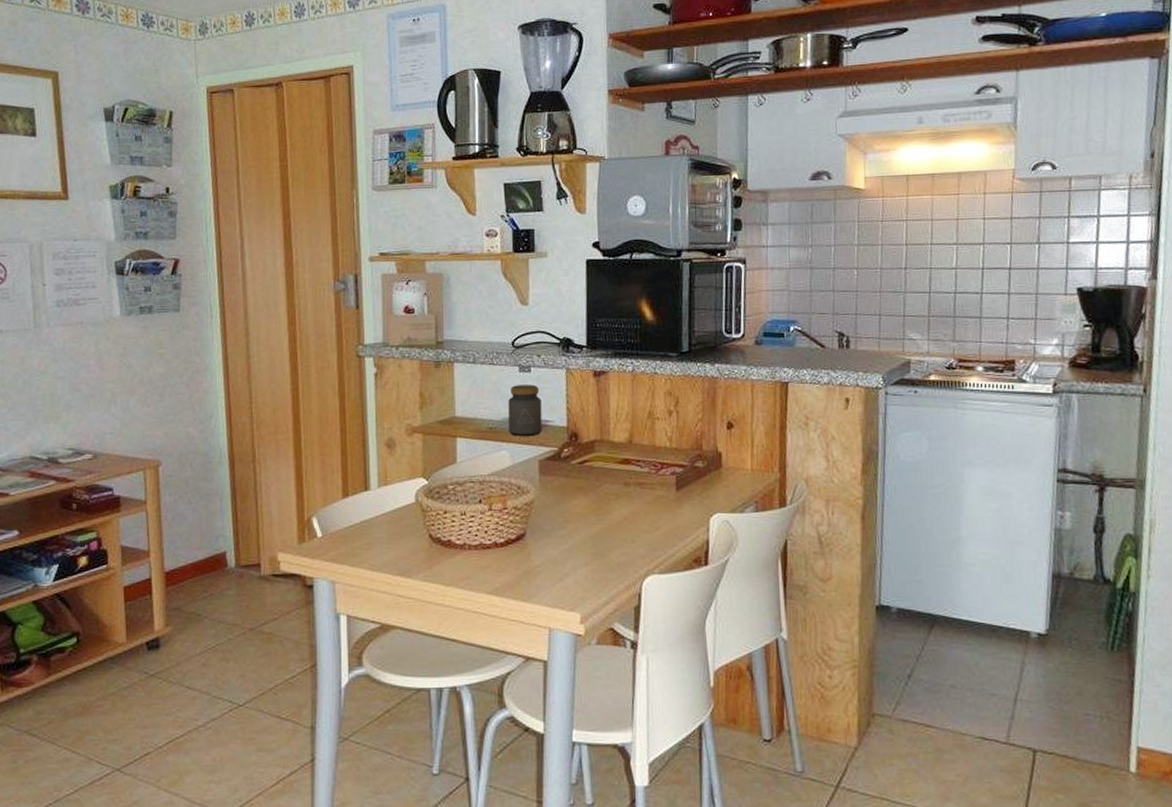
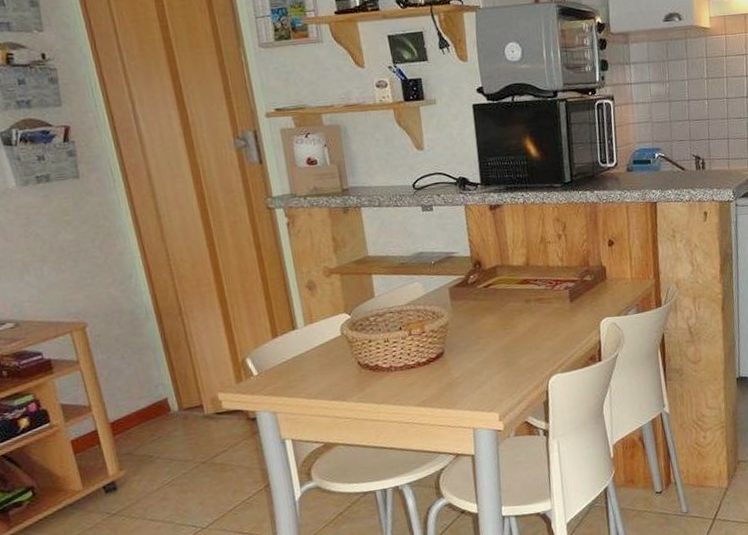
jar: present [508,384,542,436] -> none [415,221,449,268]

